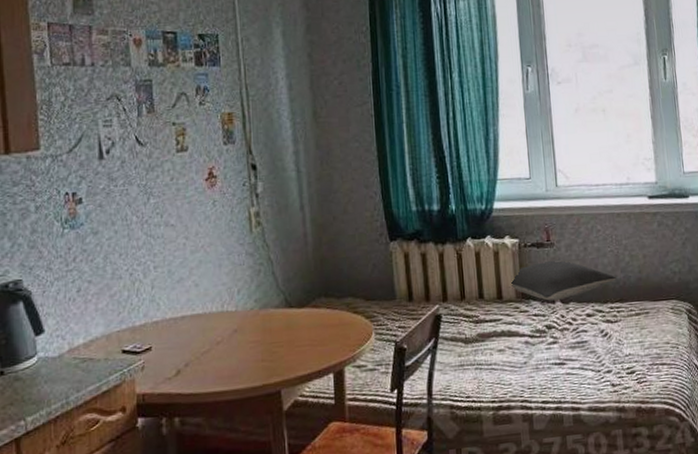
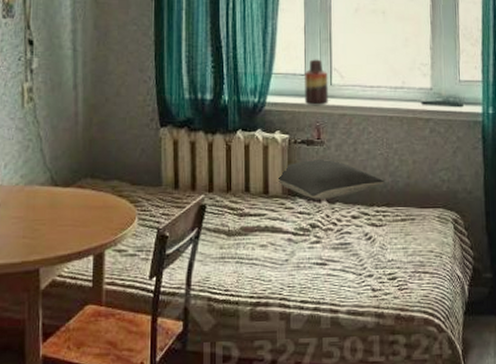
vase: none [528,162,555,209] -> present [303,59,328,106]

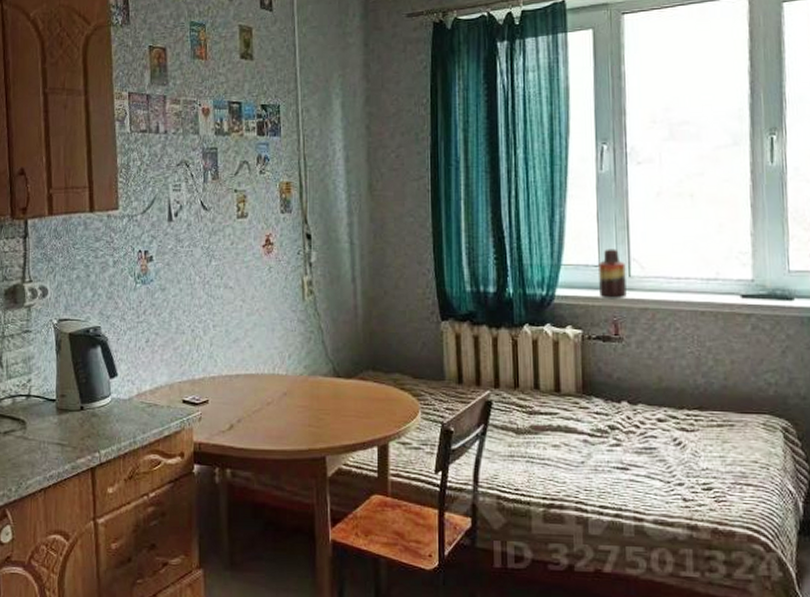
pillow: present [276,158,384,199] -> none [569,356,696,400]

